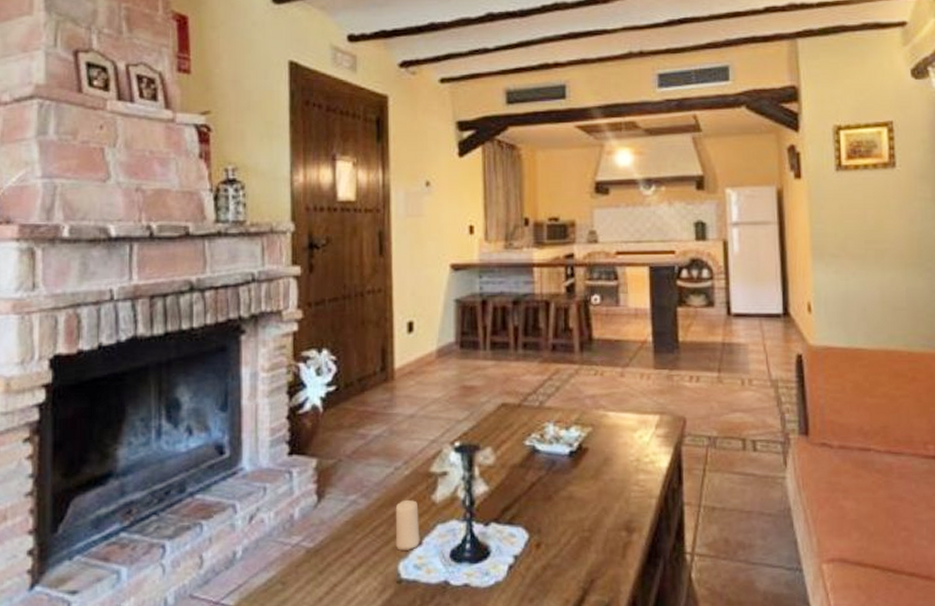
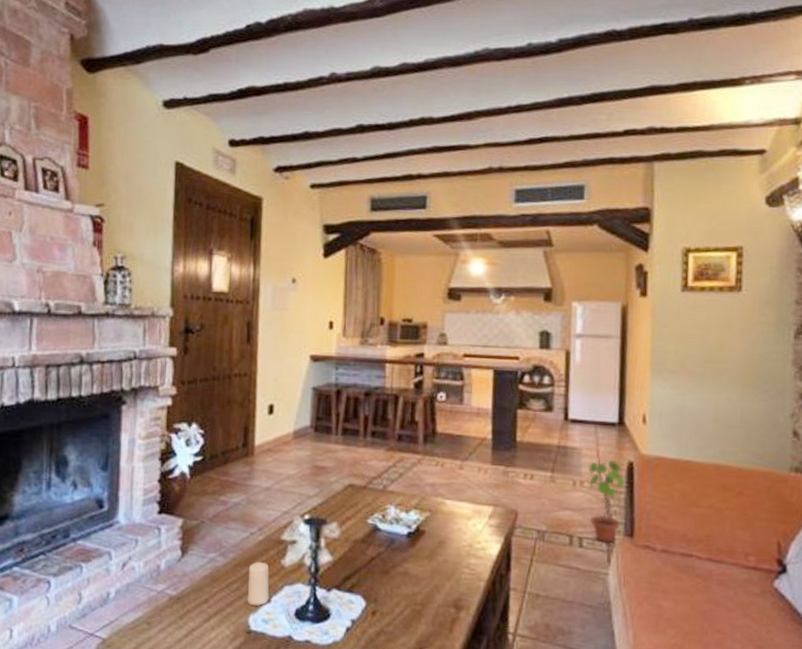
potted plant: none [756,353,796,444] -> present [588,460,626,544]

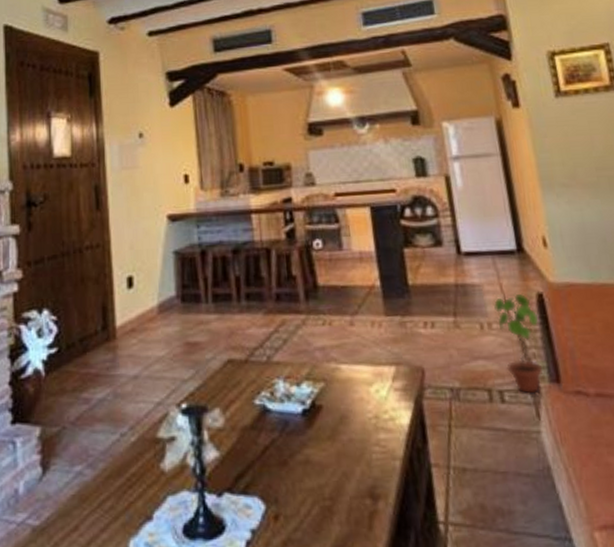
candle: present [247,561,270,606] -> none [122,468,151,527]

